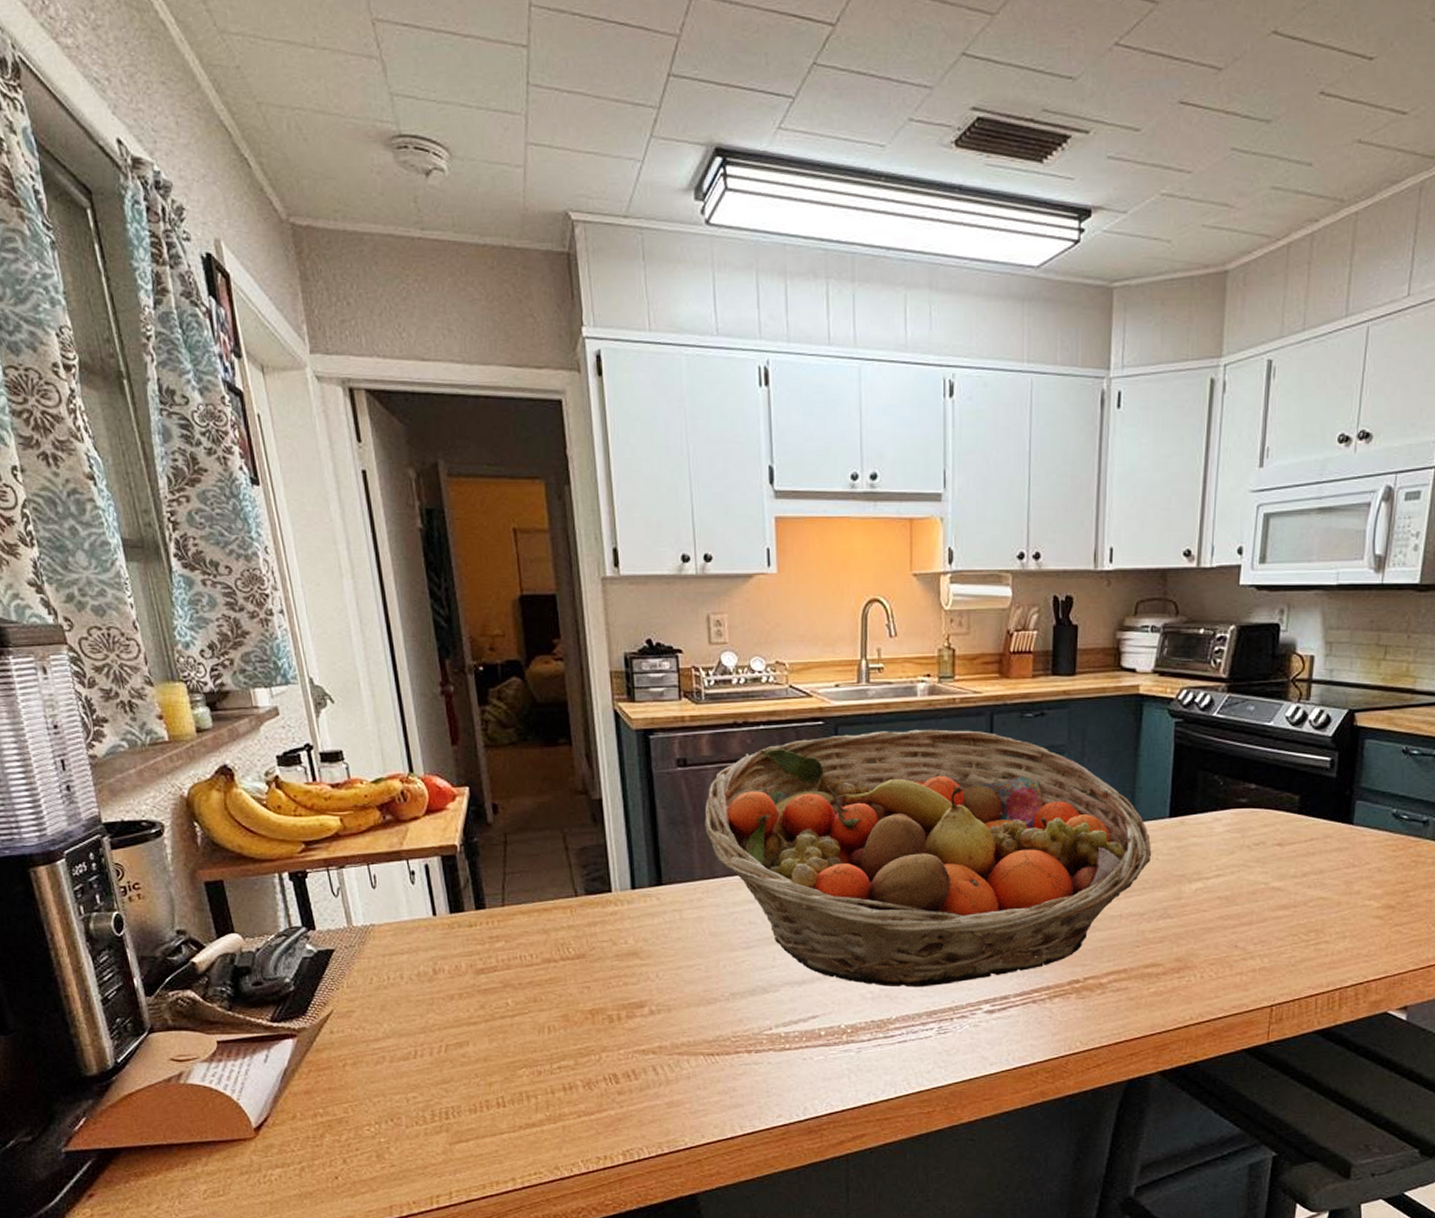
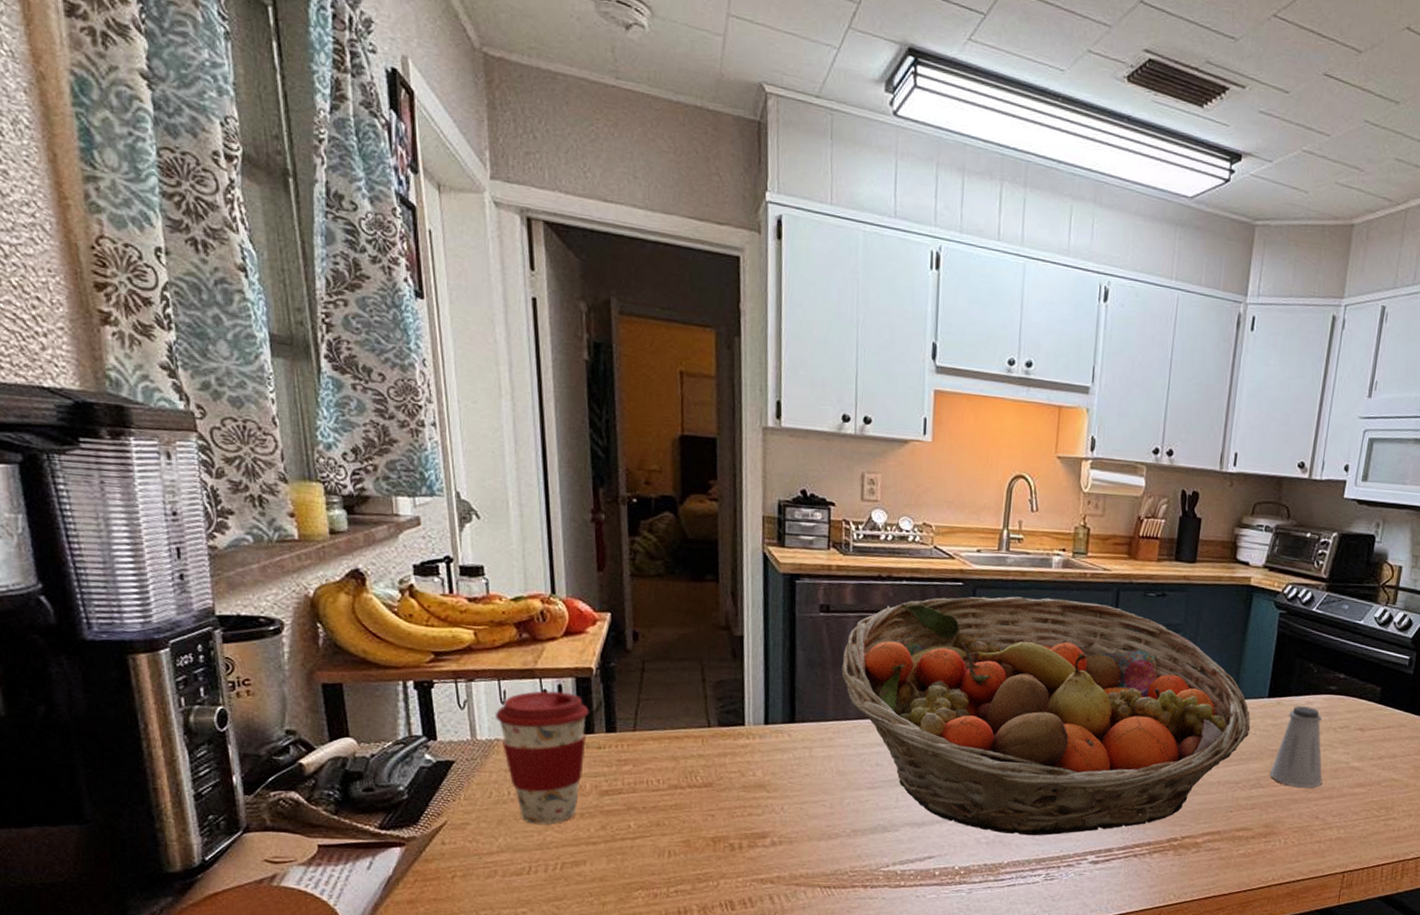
coffee cup: none [367,871,458,1007] -> present [494,690,589,824]
saltshaker: none [1177,824,1239,915] -> present [1269,706,1323,788]

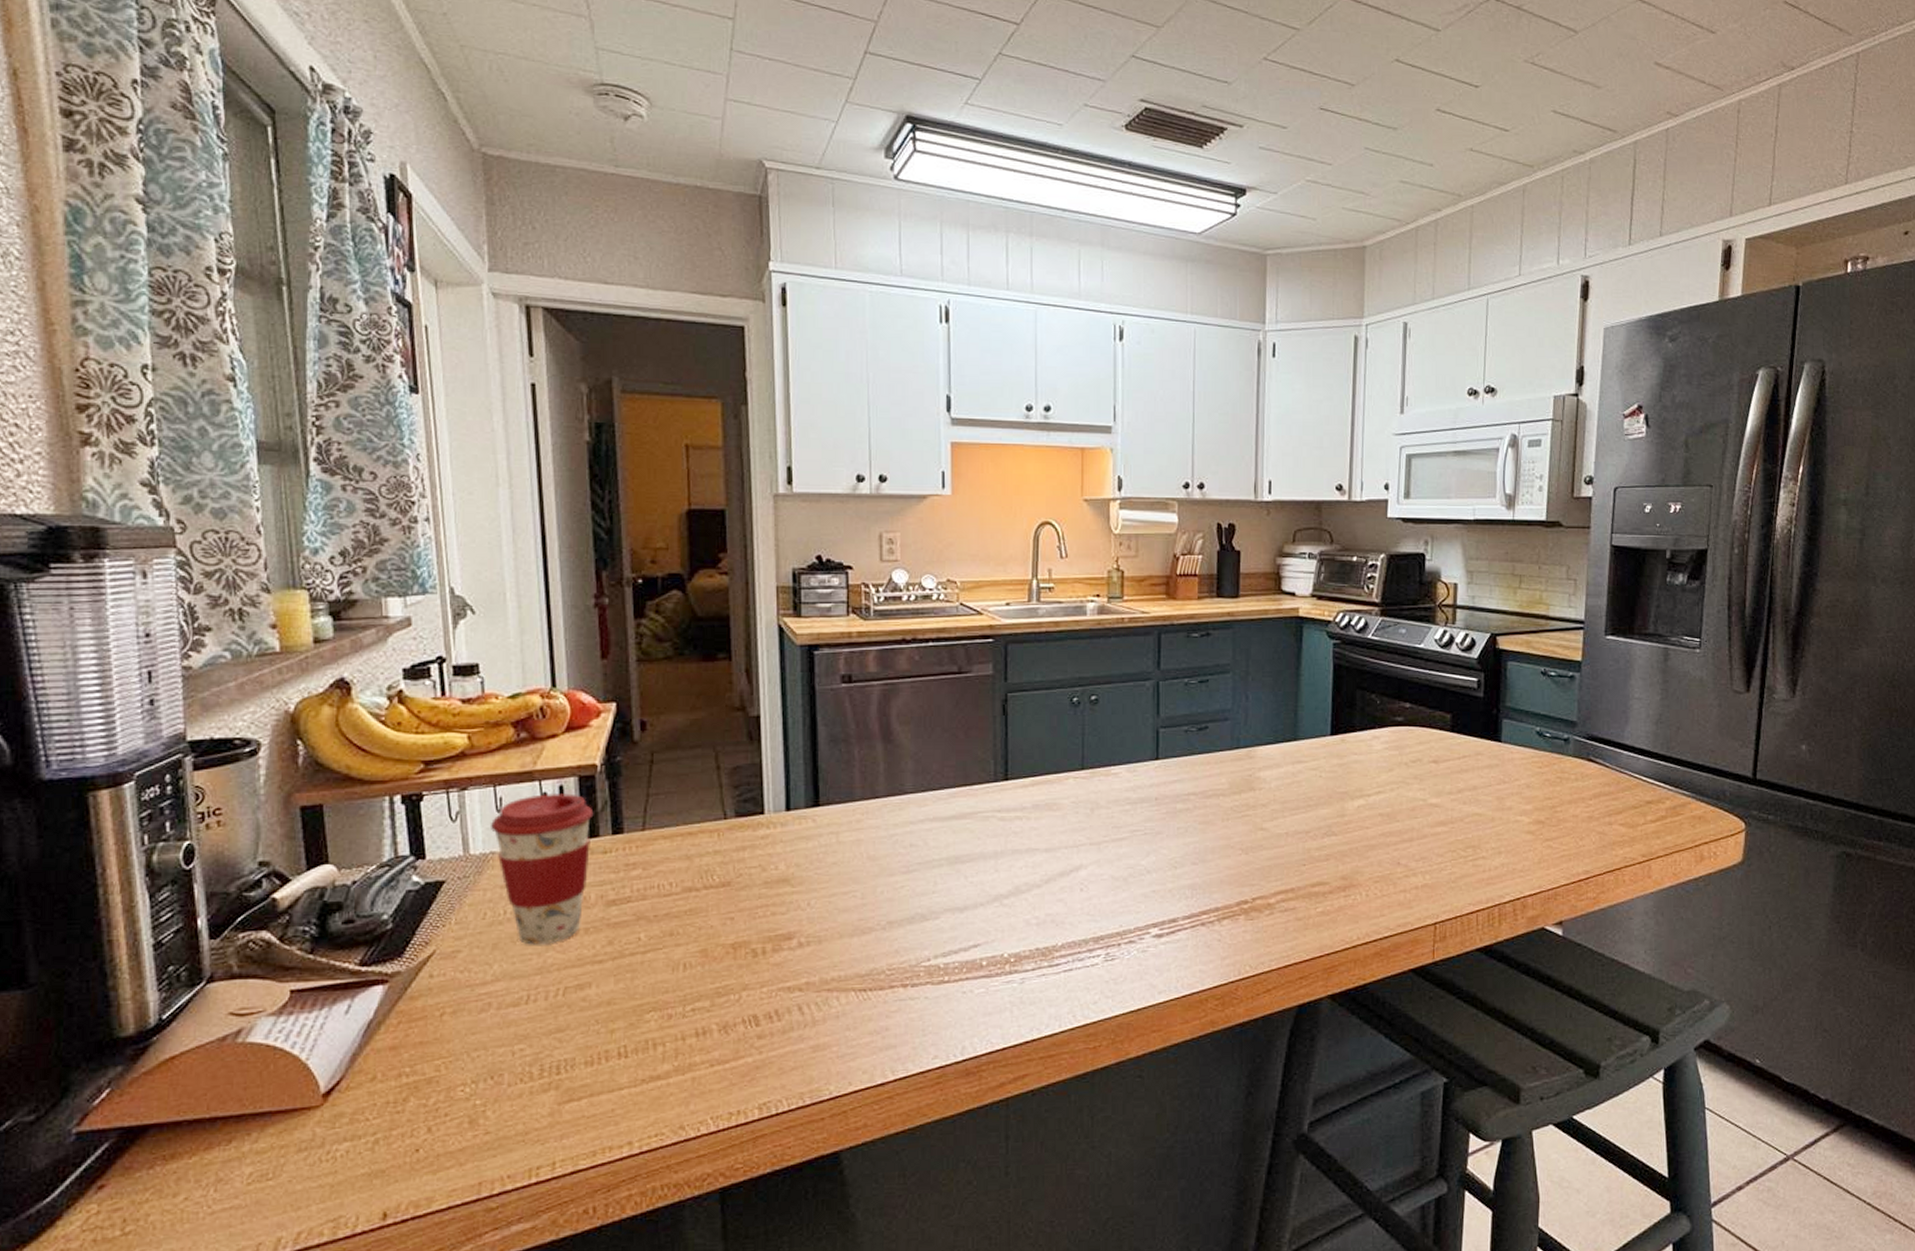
fruit basket: present [841,596,1251,836] -> none [867,648,1315,912]
saltshaker: present [1269,706,1323,788] -> none [1341,742,1399,832]

